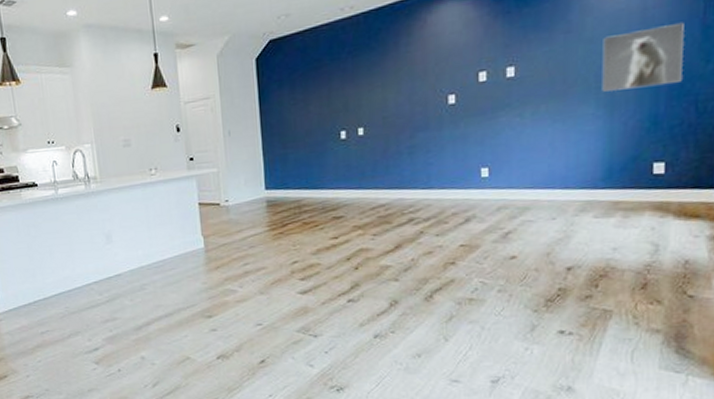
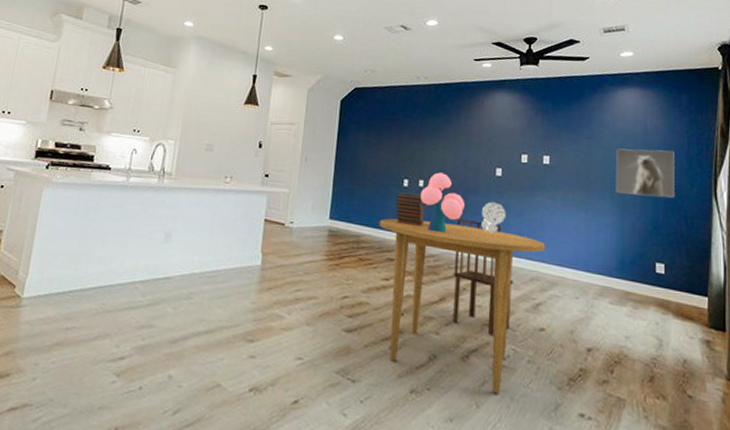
dining table: none [319,164,514,326] -> present [379,218,546,394]
book stack: none [335,144,370,180] -> present [395,192,426,226]
bouquet: none [362,114,415,181] -> present [421,172,466,233]
dining chair: none [407,158,477,273] -> present [452,219,513,336]
decorative ball: none [435,133,464,169] -> present [481,201,506,233]

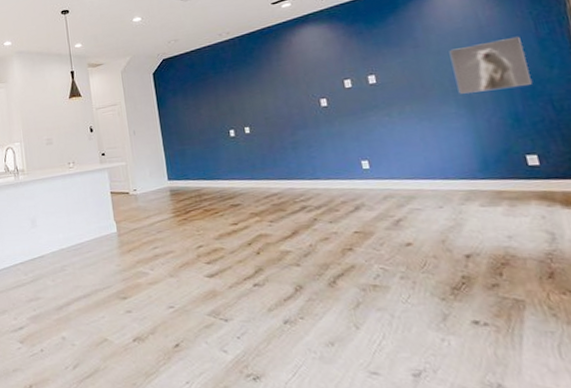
dining table: present [379,218,546,394] -> none [215,157,393,313]
book stack: present [395,192,426,226] -> none [226,140,259,172]
bouquet: present [421,172,466,233] -> none [249,116,297,173]
dining chair: present [452,219,513,336] -> none [292,152,373,258]
decorative ball: present [481,201,506,233] -> none [315,131,342,162]

